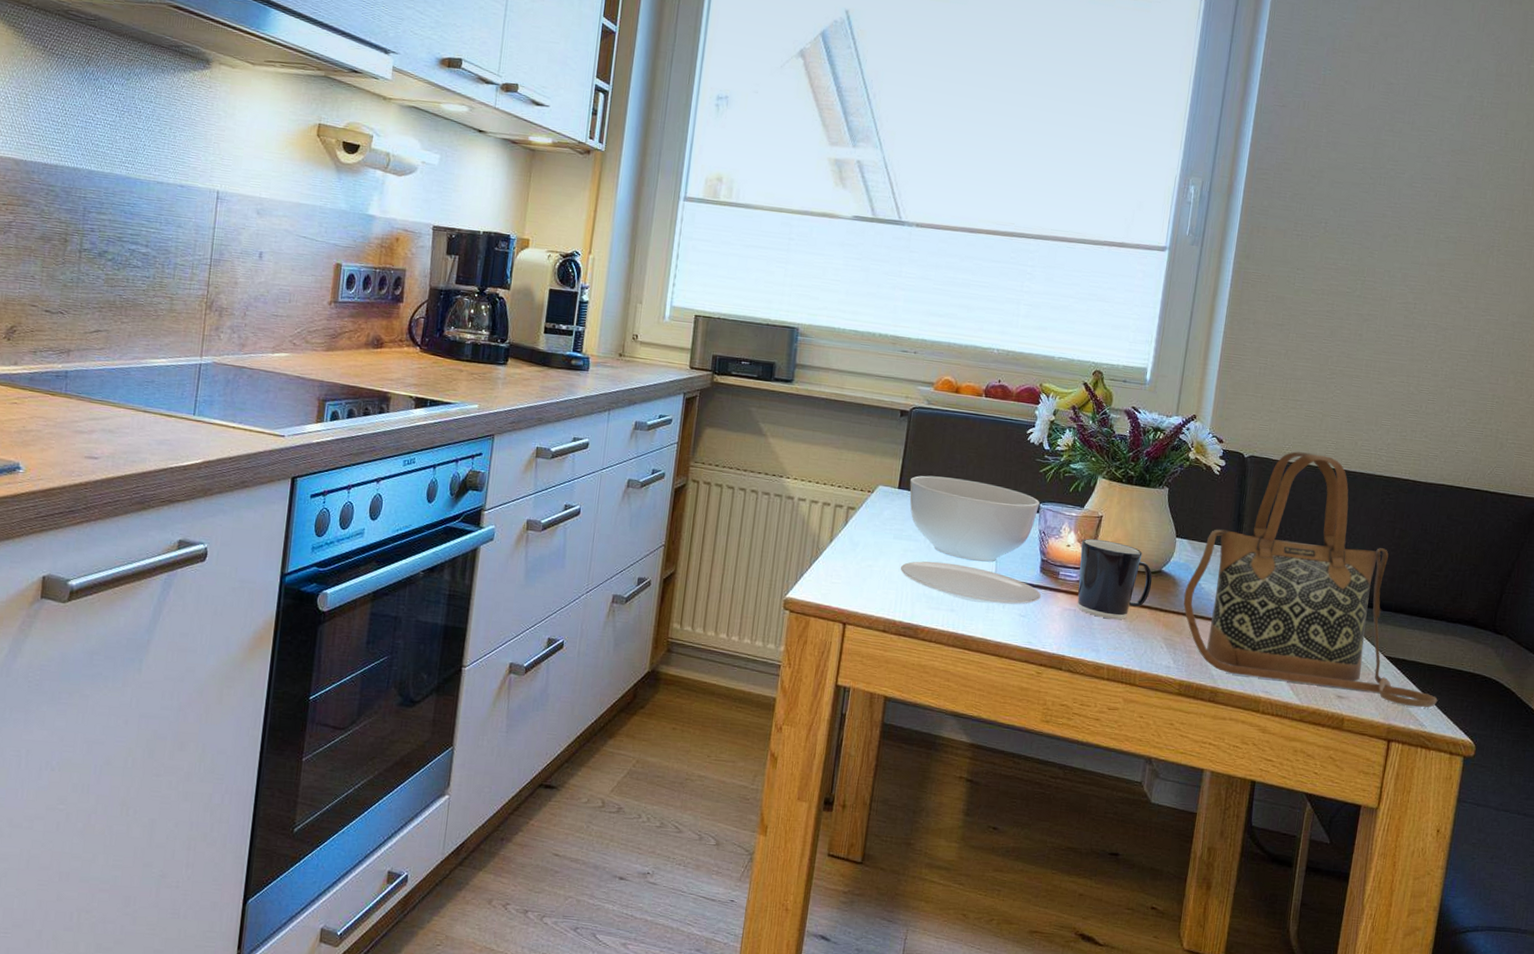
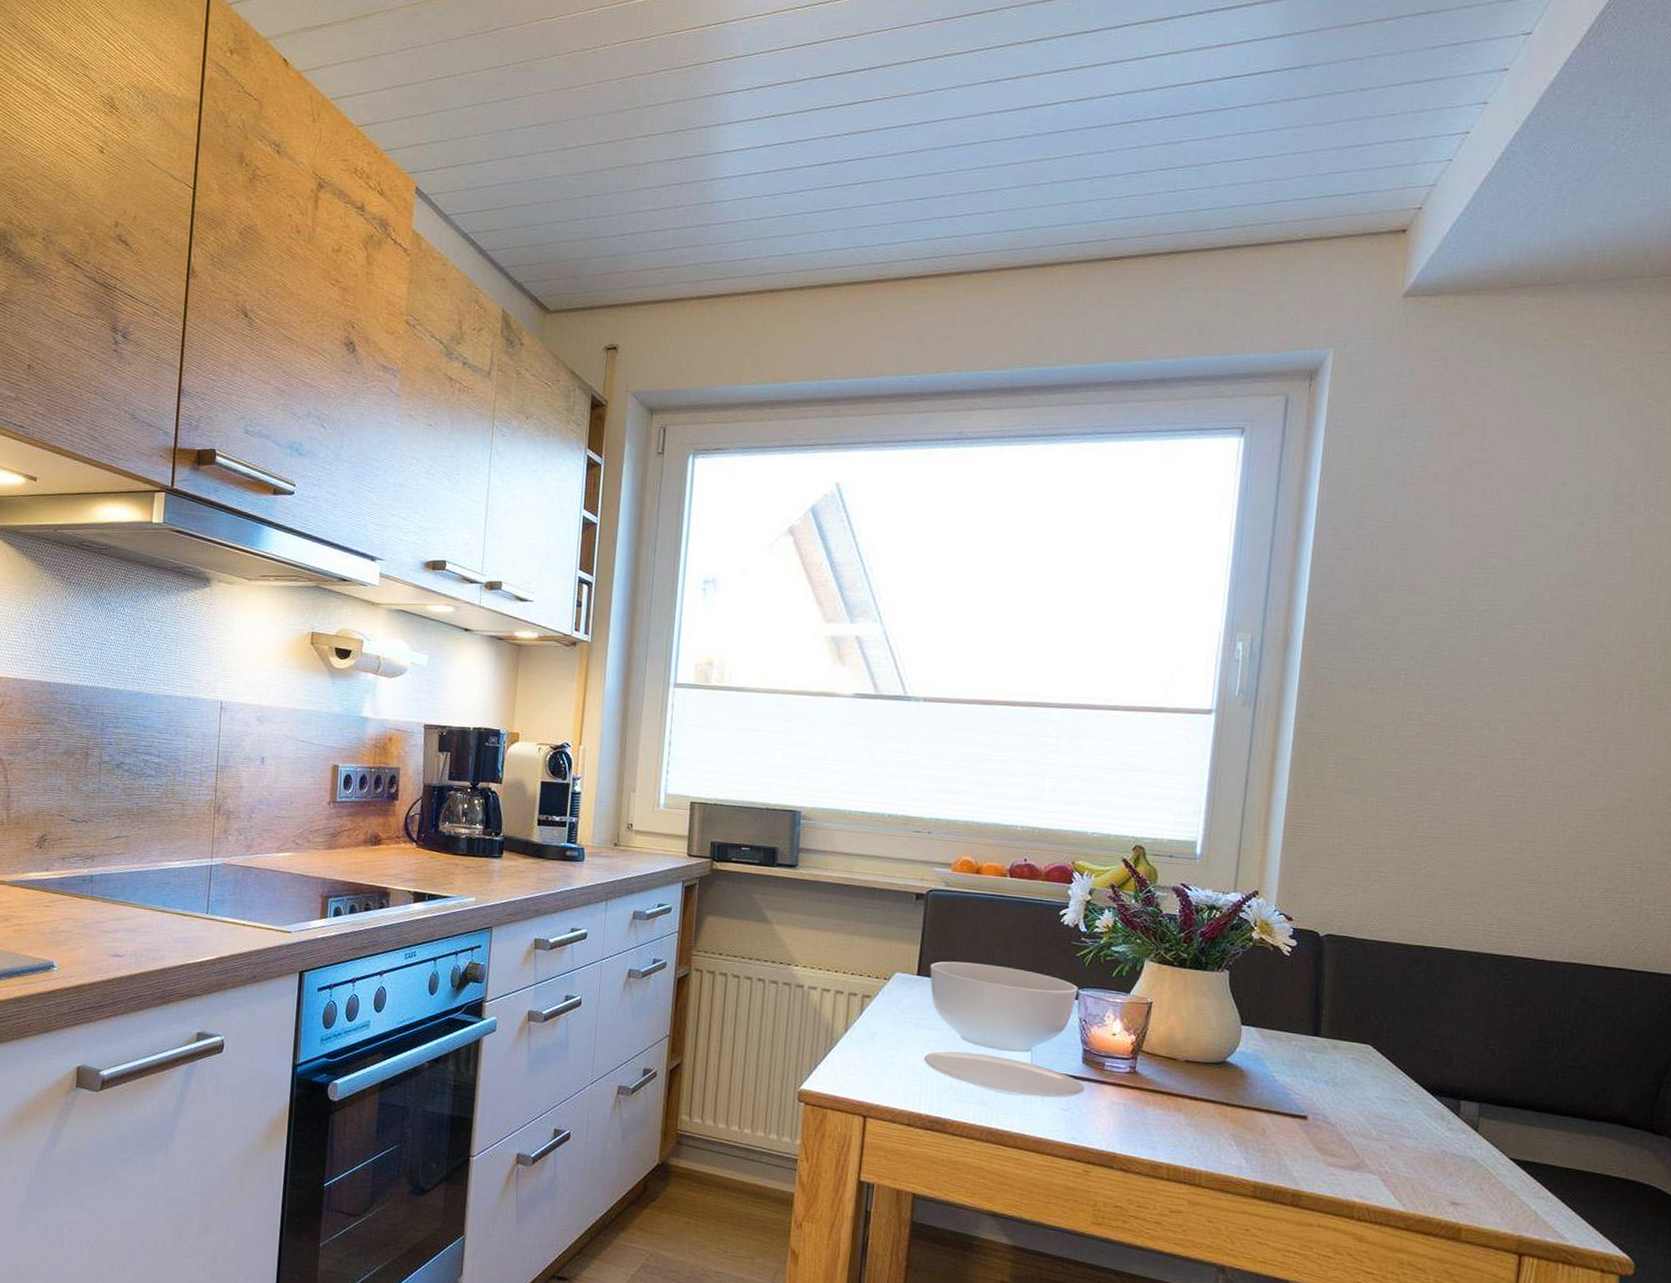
mug: present [1077,539,1153,620] -> none [1127,1027,1215,1115]
handbag: present [1183,451,1438,708] -> none [1254,929,1582,1218]

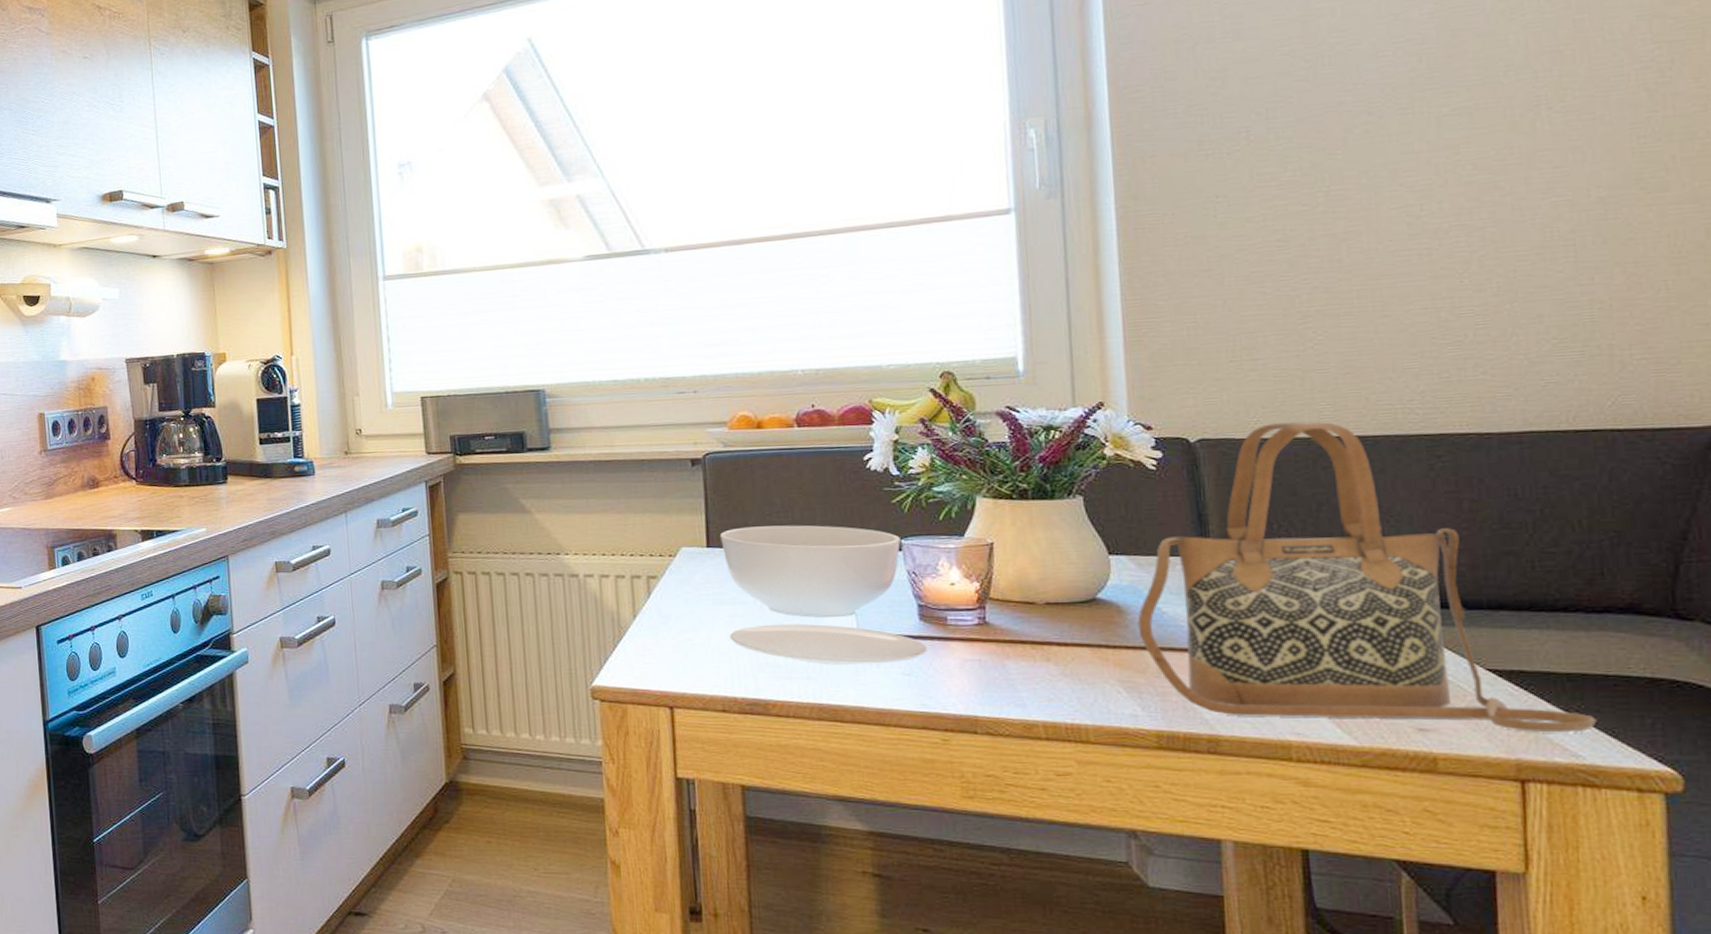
handbag: none [1254,929,1582,1218] -> present [1137,422,1597,733]

